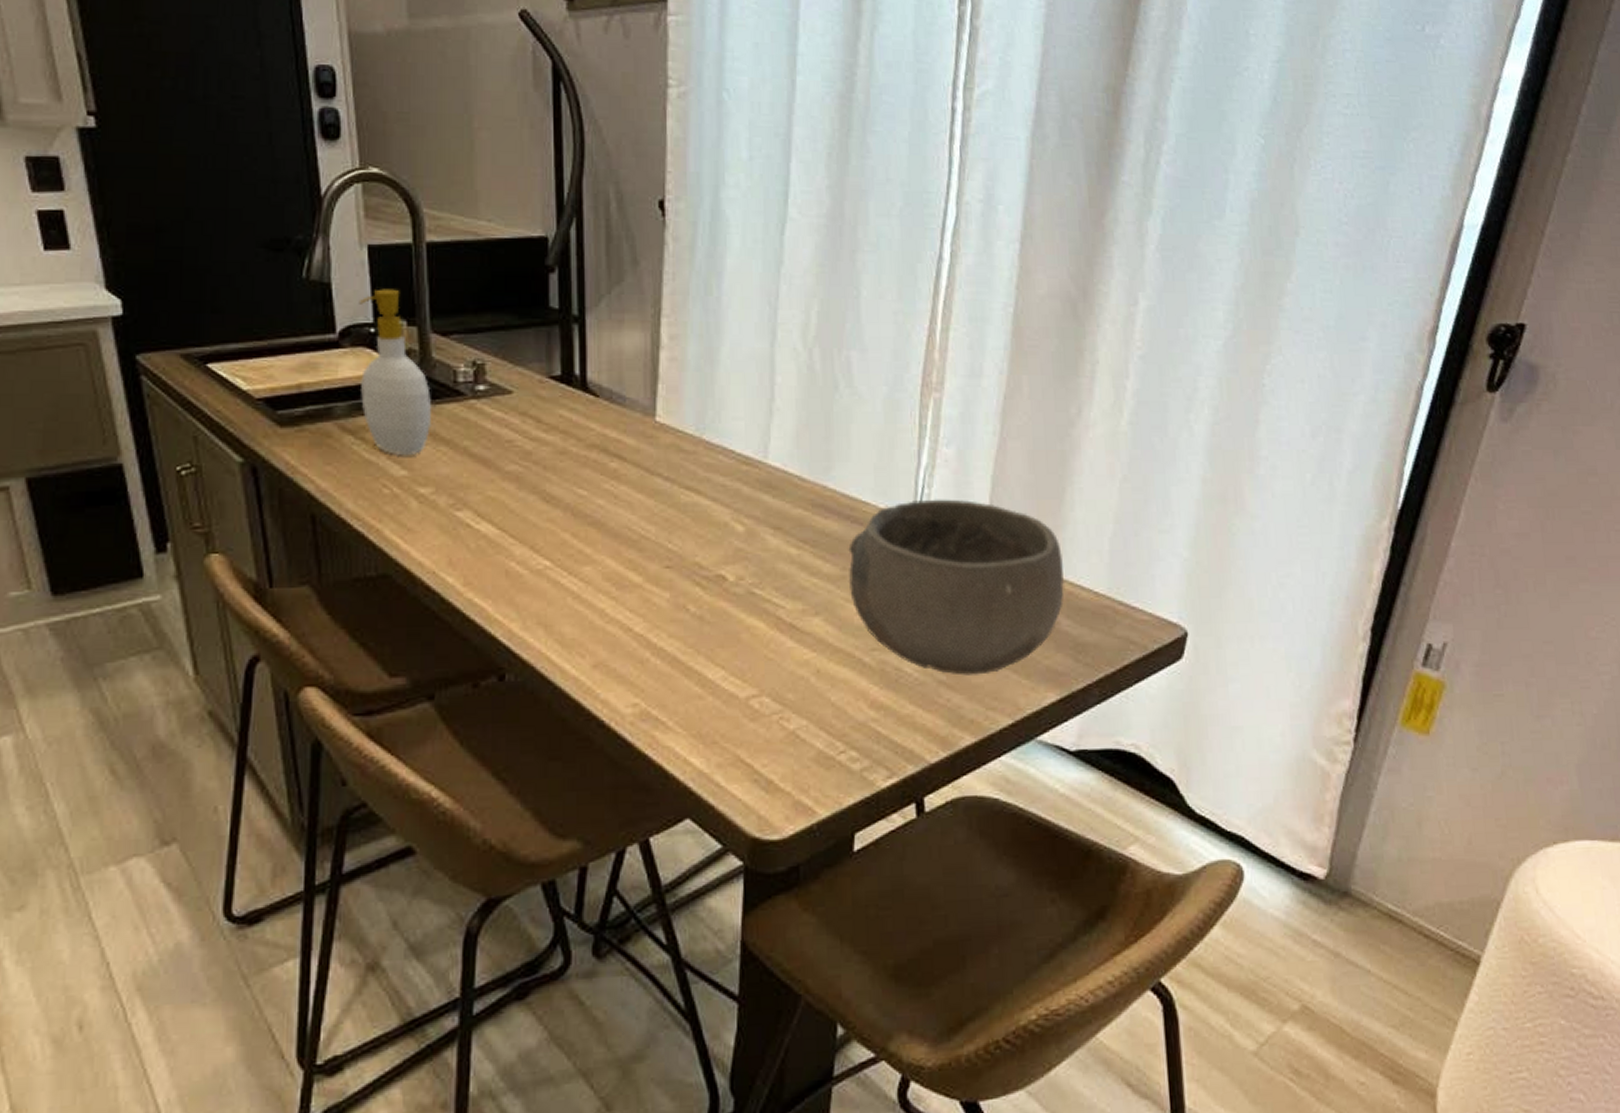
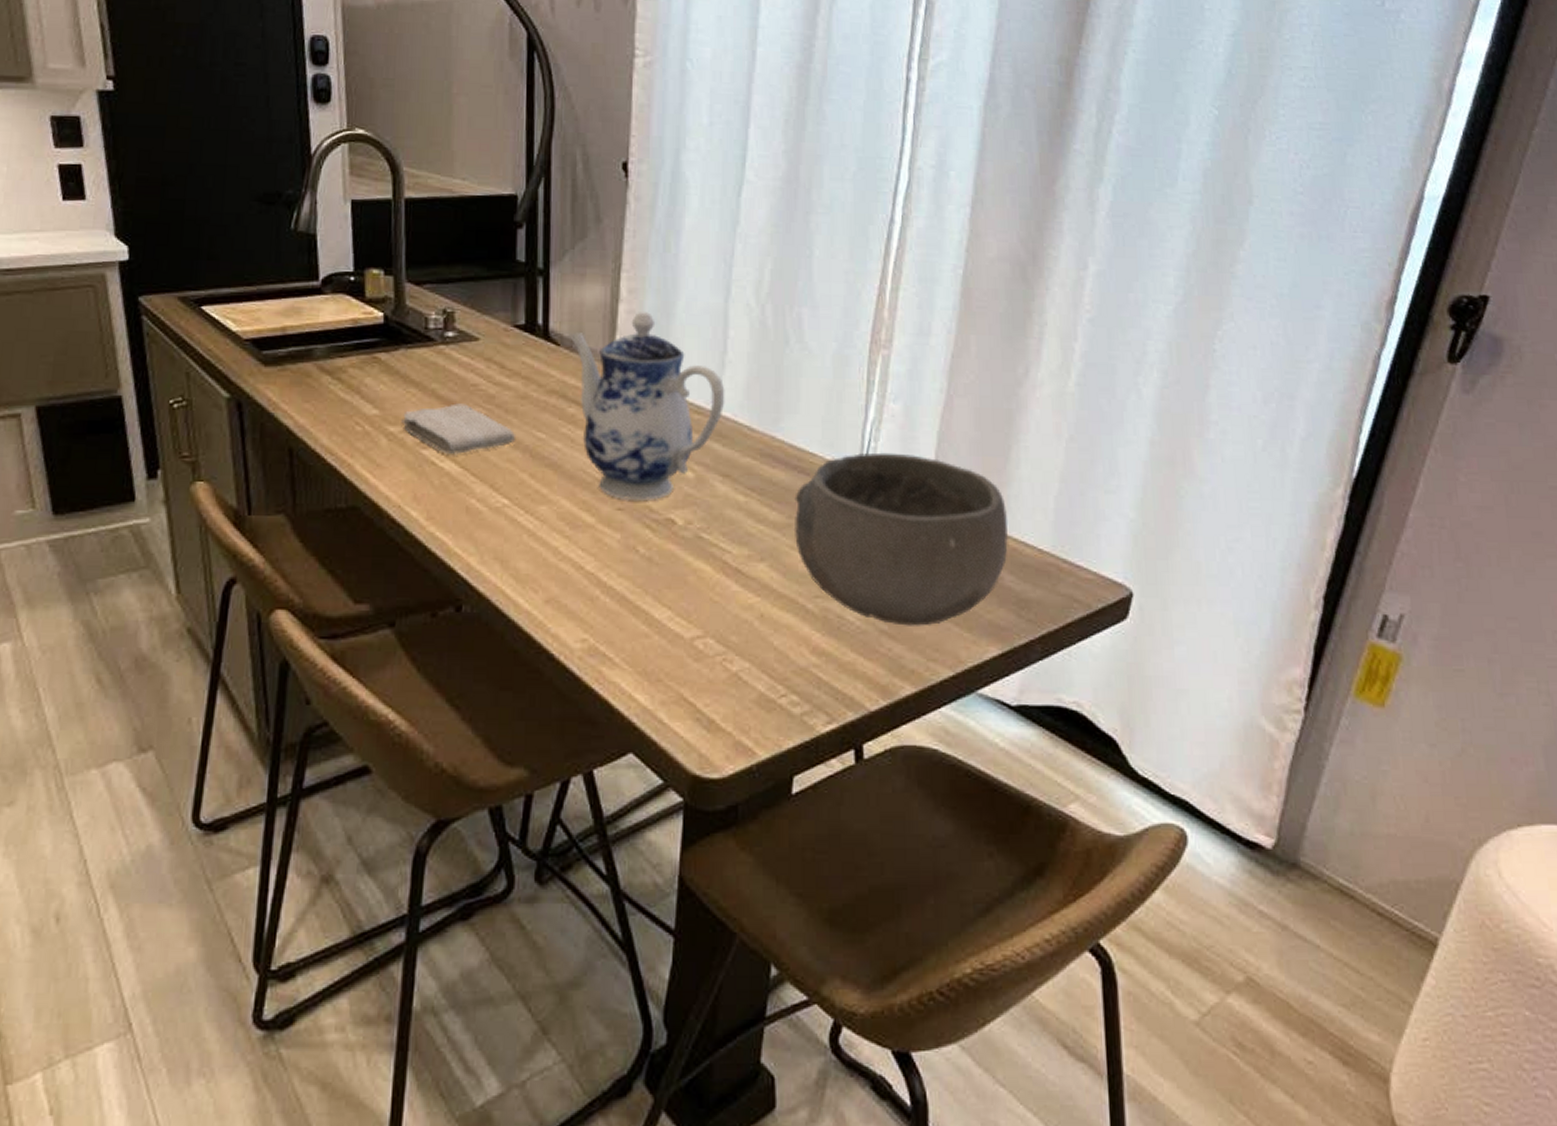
soap bottle: present [358,289,431,456] -> none [339,240,404,396]
washcloth: none [432,461,555,515] -> present [401,403,515,454]
teapot: none [607,359,774,557] -> present [568,312,725,500]

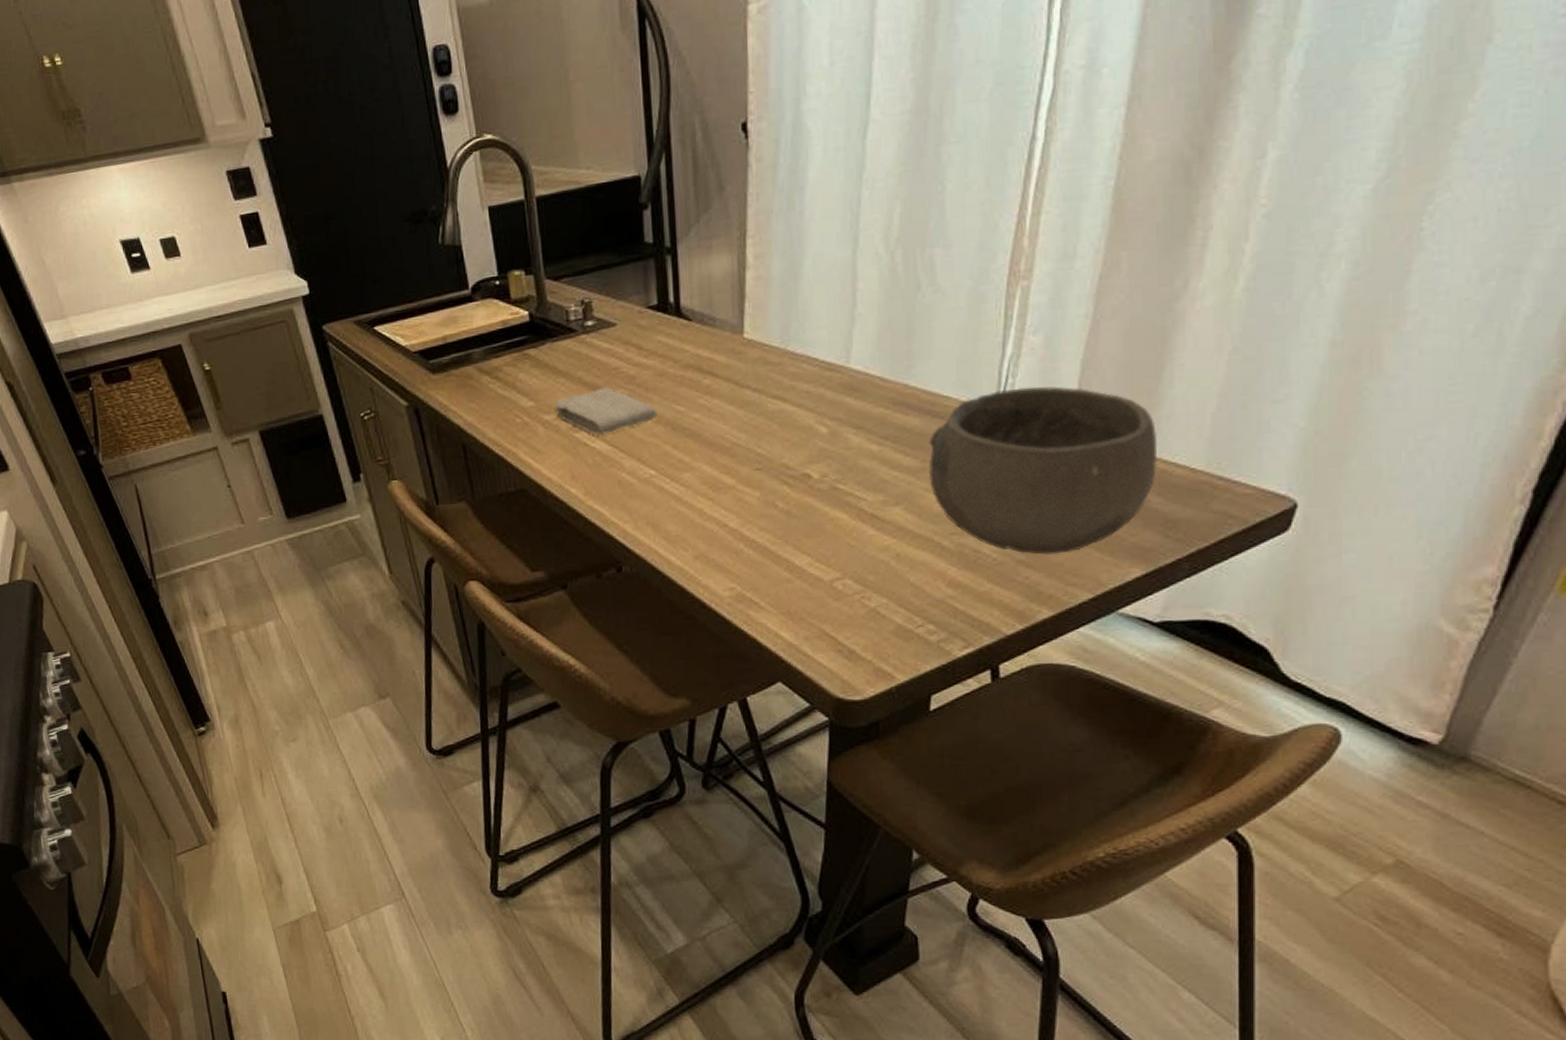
teapot: present [568,312,725,500] -> none [699,276,856,460]

